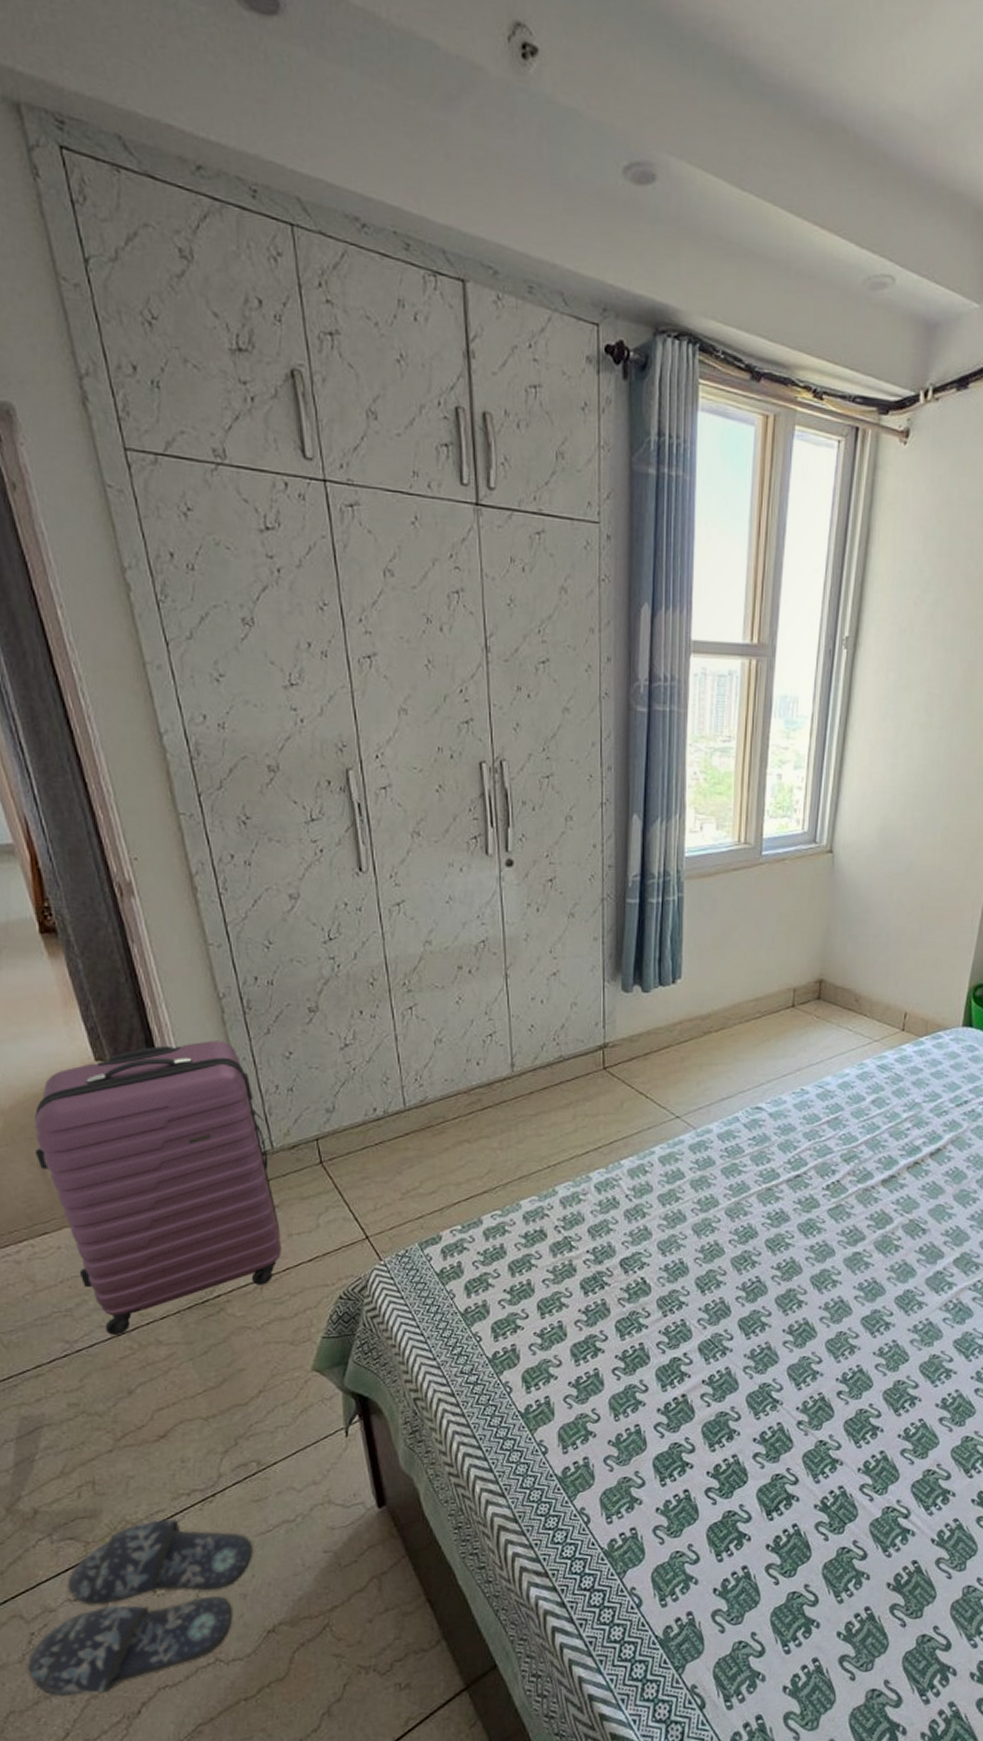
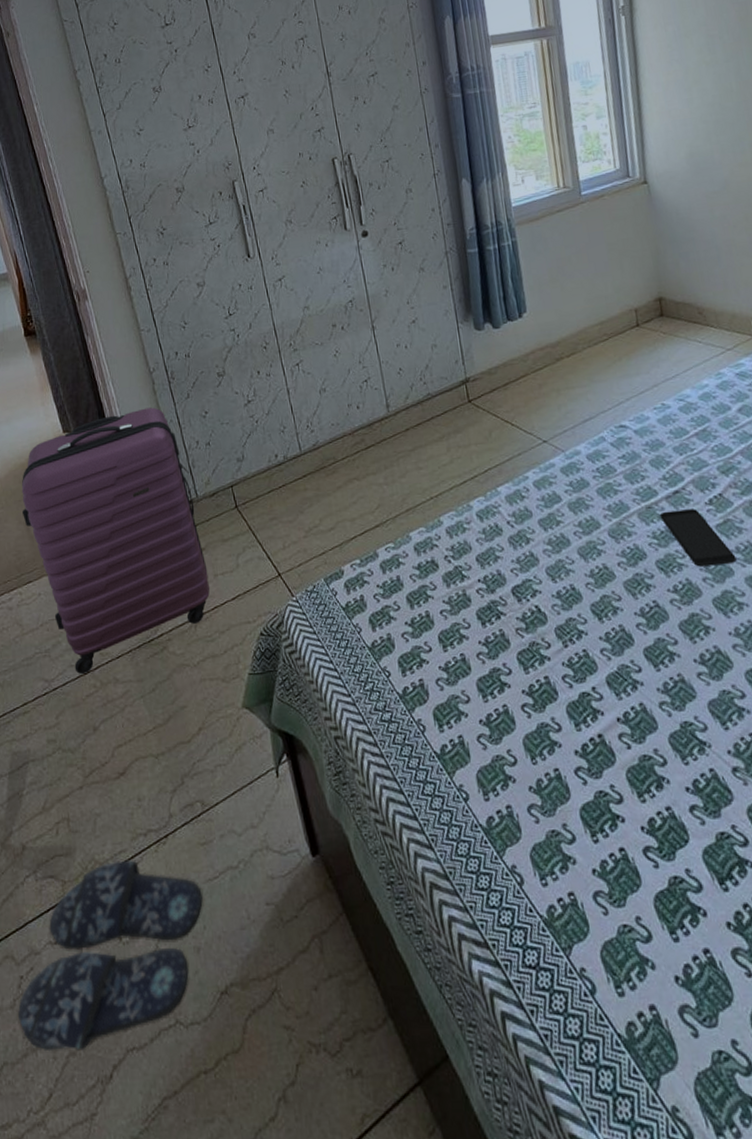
mobile phone: none [777,1193,840,1247] -> present [659,509,737,567]

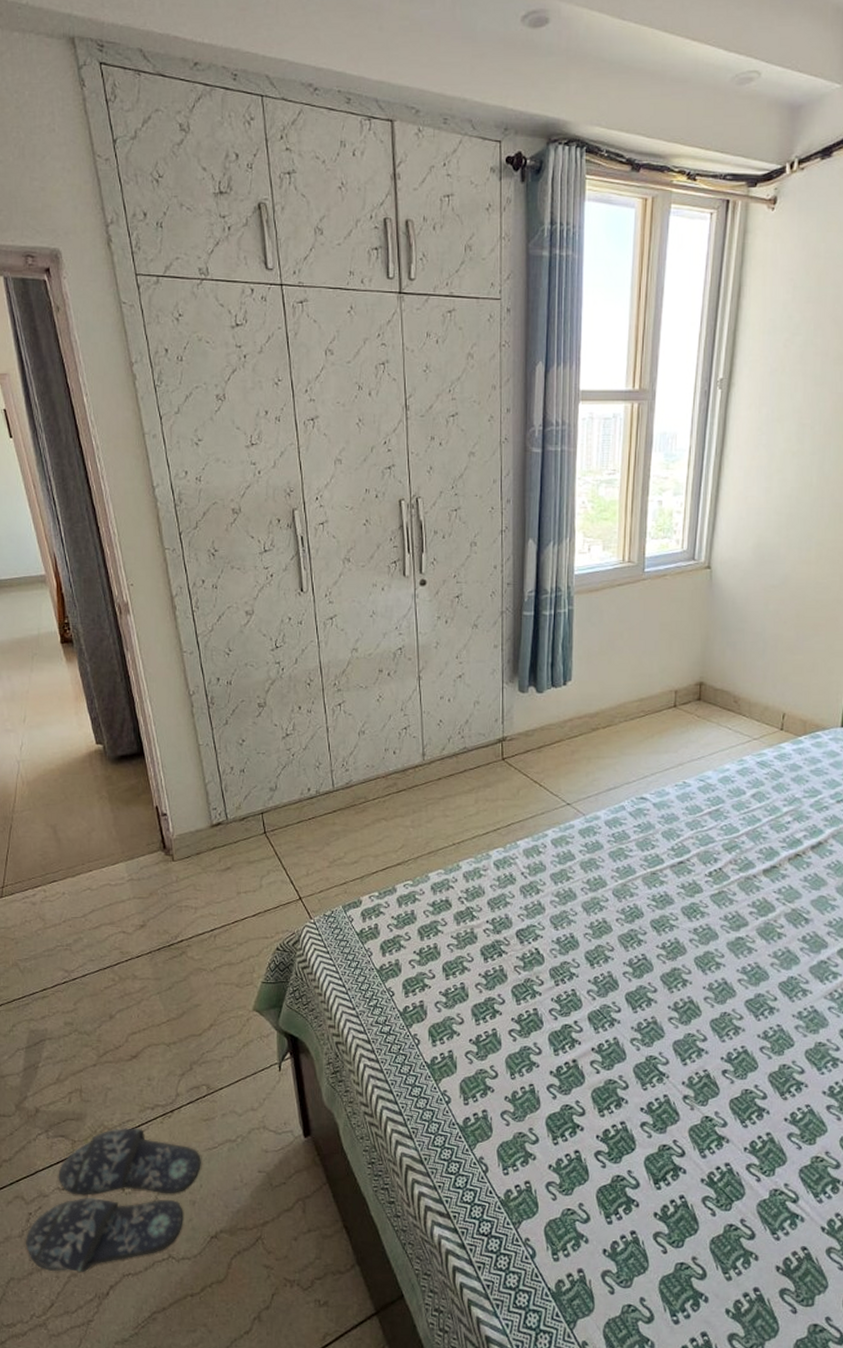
suitcase: present [21,407,210,674] -> none [50,729,231,968]
mobile phone: present [659,509,737,567] -> none [662,878,723,930]

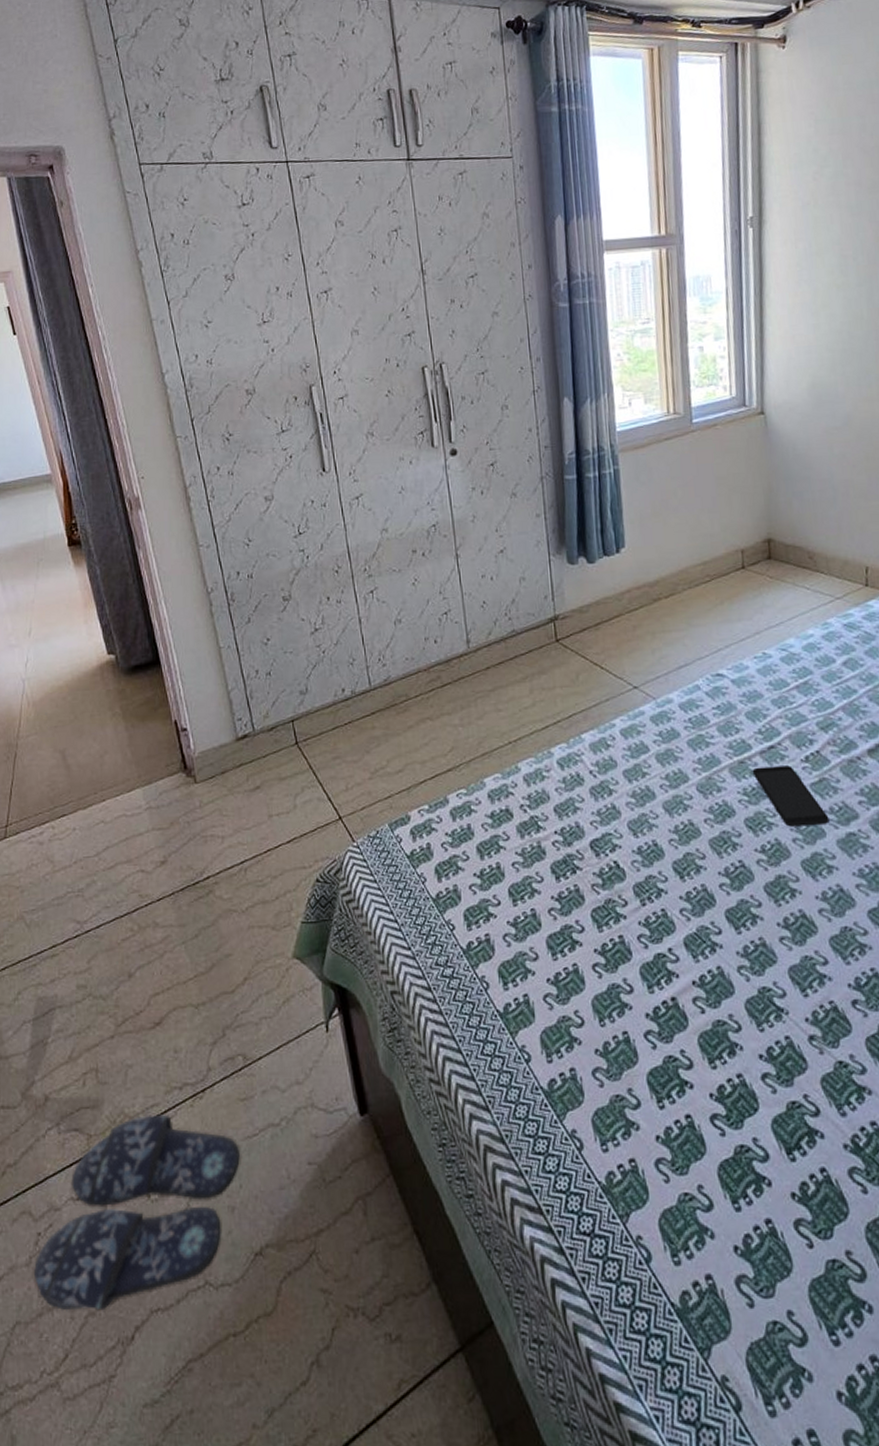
mobile phone: none [662,878,723,930] -> present [752,765,830,827]

